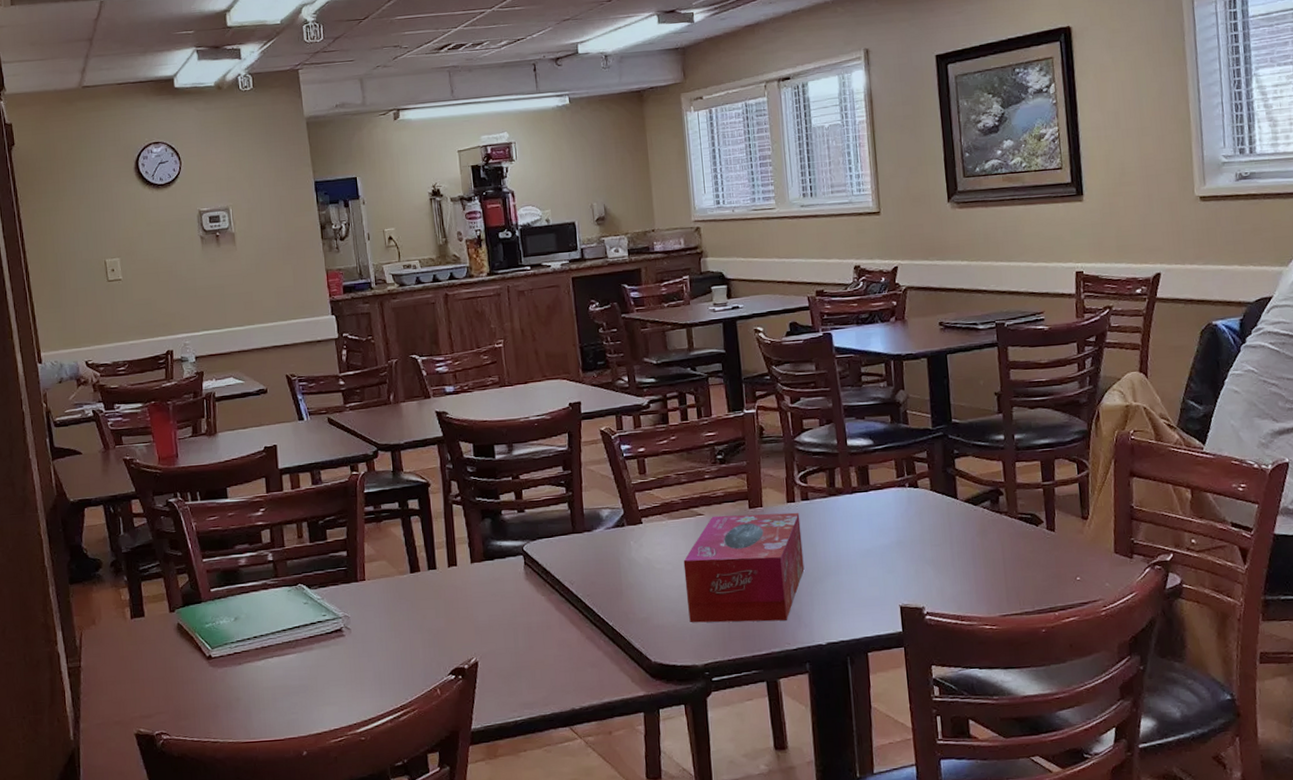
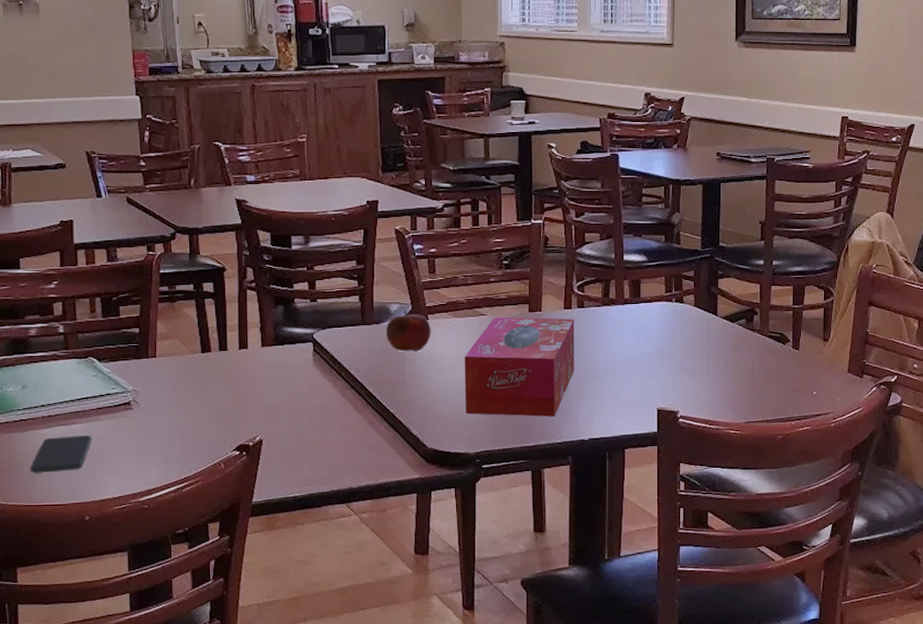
smartphone: none [246,666,306,708] -> present [30,435,92,473]
fruit: none [598,516,647,560] -> present [385,311,431,352]

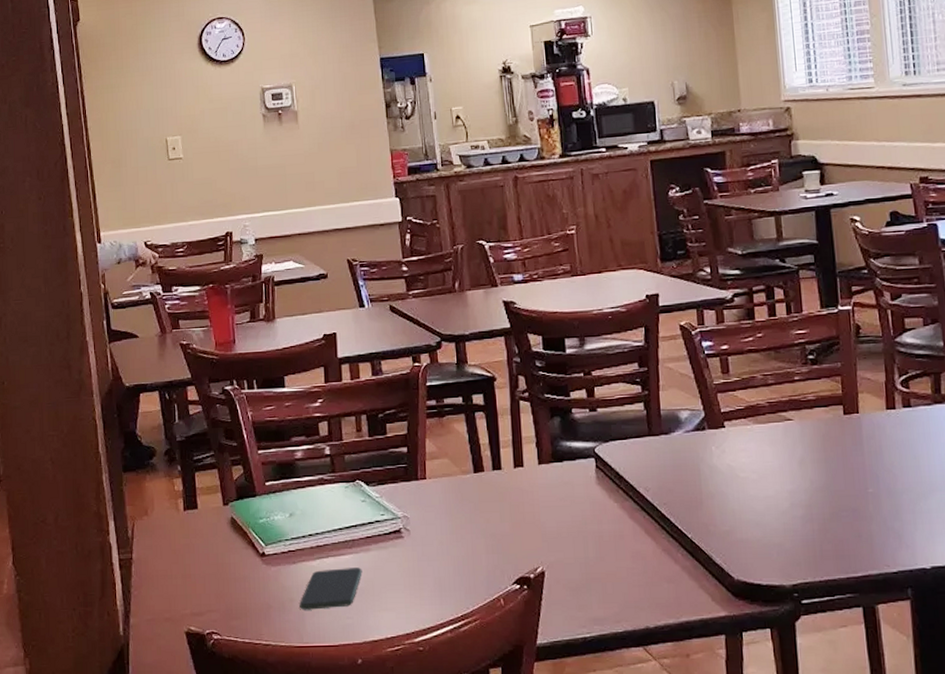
fruit: present [385,311,431,352] -> none [676,418,729,466]
tissue box: present [464,317,575,417] -> none [770,420,906,540]

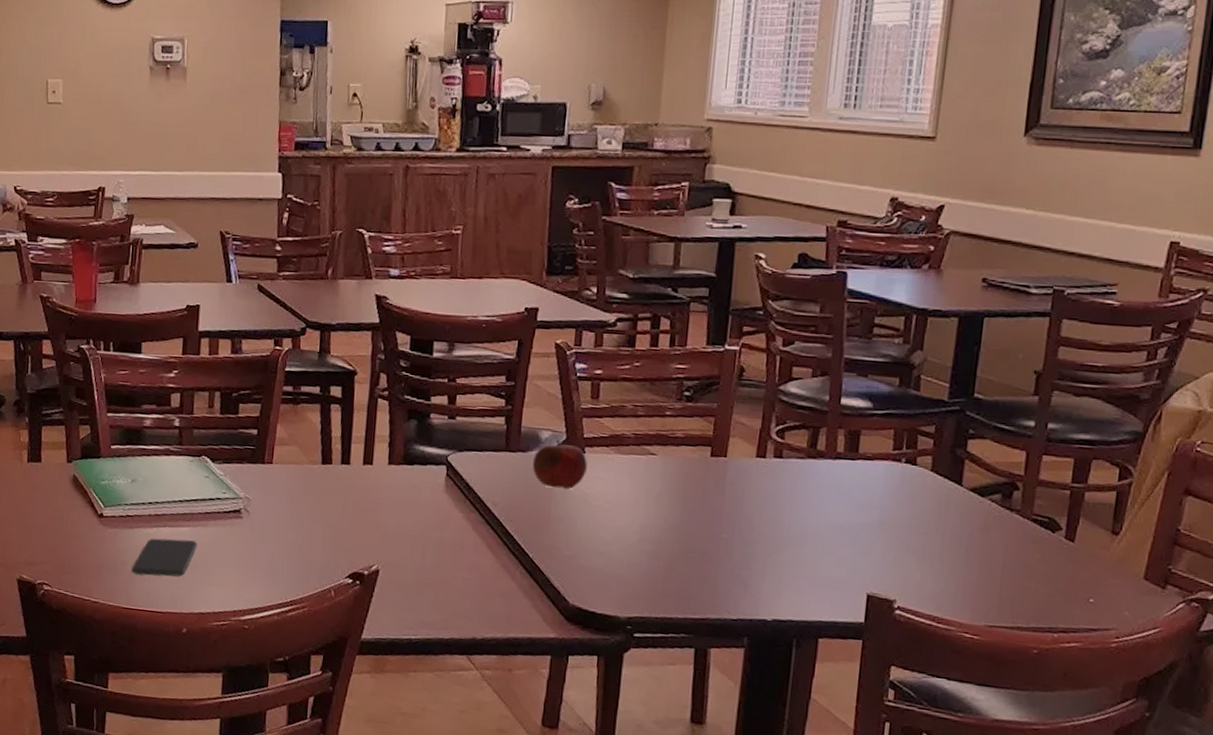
fruit: none [676,418,729,466] -> present [532,440,587,489]

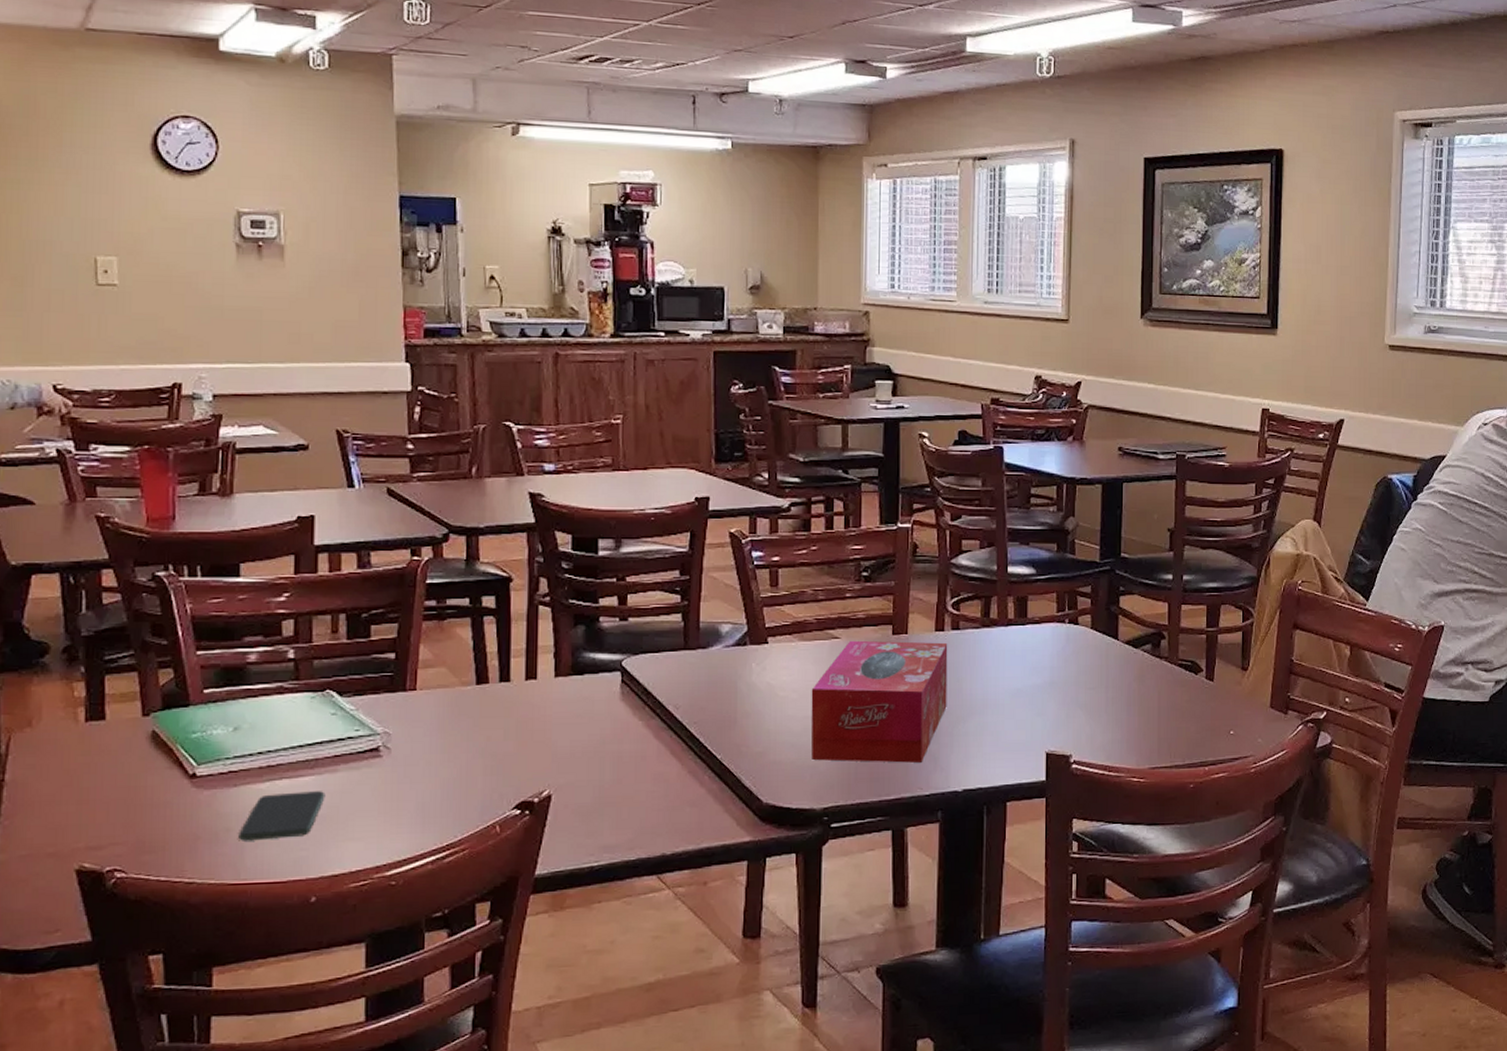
fruit: present [532,440,587,489] -> none [714,633,771,683]
tissue box: none [619,458,769,586] -> present [811,640,948,763]

